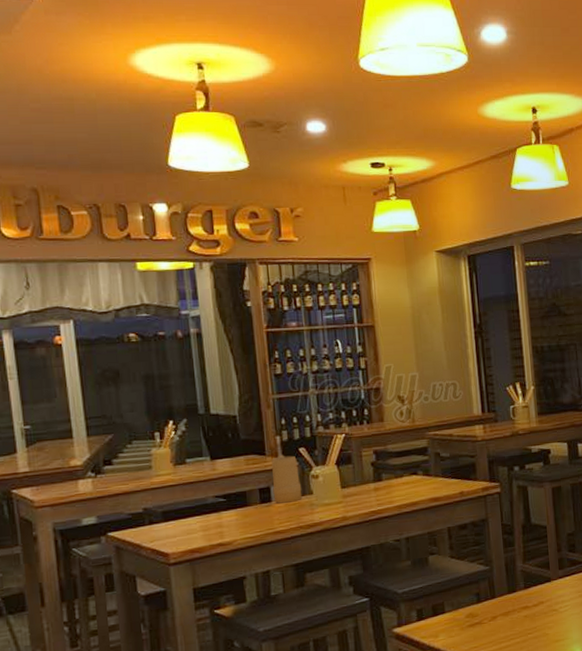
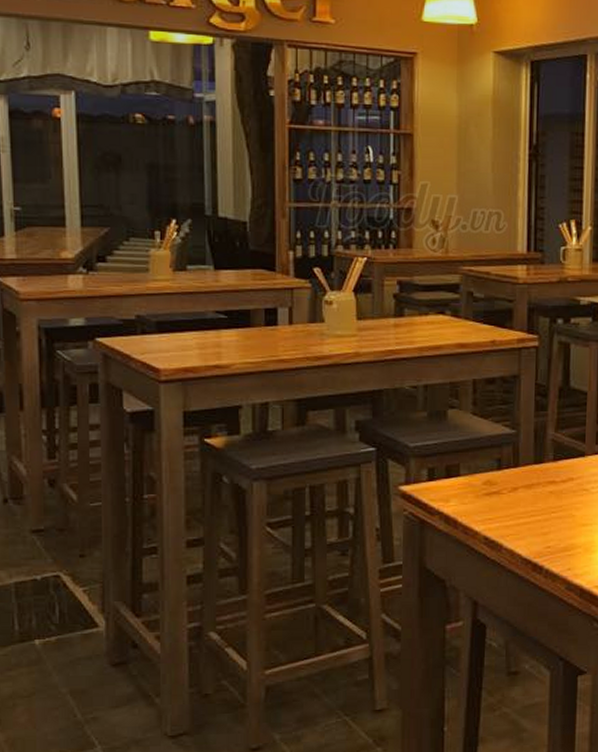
beer mug: present [272,455,303,504] -> none [280,273,313,329]

